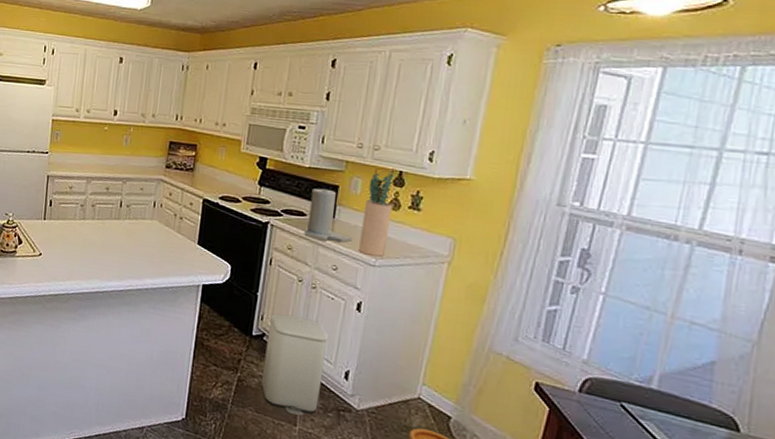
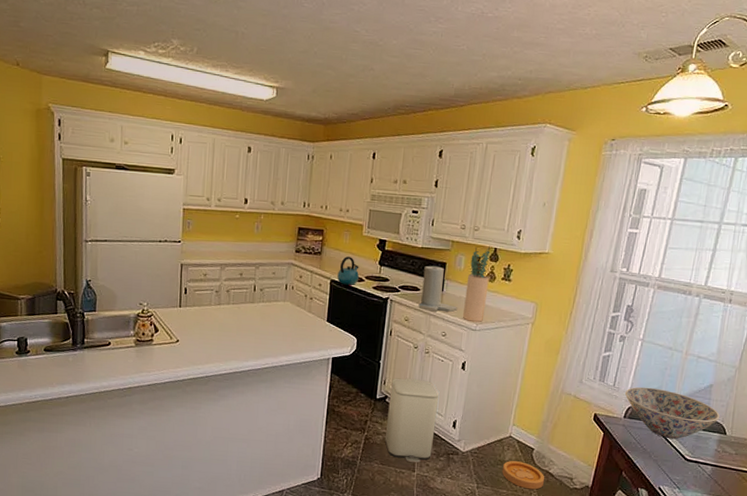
kettle: none [211,174,236,206] -> present [337,256,360,285]
bowl: none [581,353,729,430] -> present [625,386,720,440]

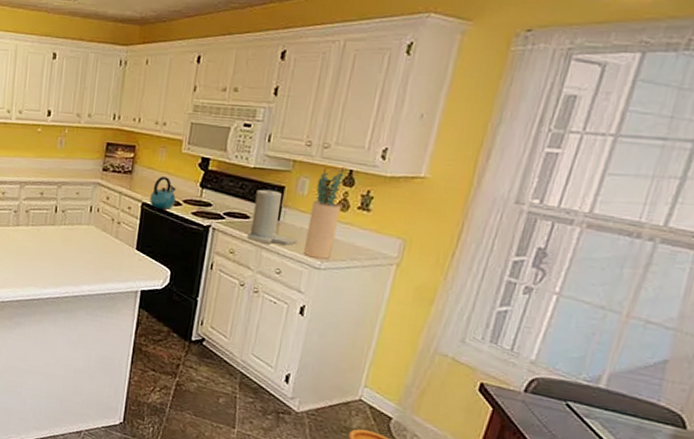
pedal bin: present [384,377,440,464] -> none [199,318,270,420]
bowl: present [625,386,720,440] -> none [528,354,678,428]

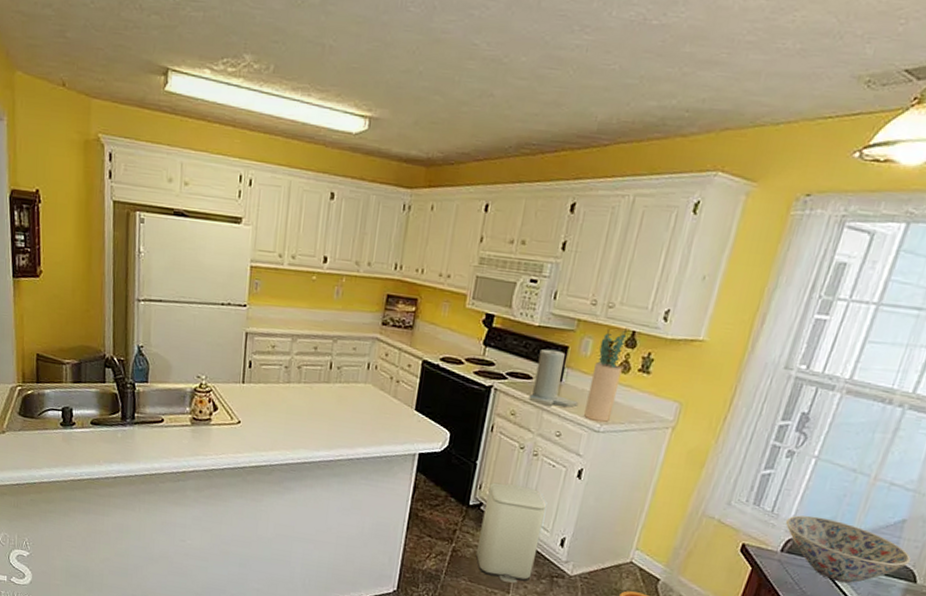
kettle: present [150,176,177,210] -> none [431,333,459,368]
pedal bin: none [199,318,270,420] -> present [476,482,547,584]
bowl: none [528,354,678,428] -> present [786,515,911,584]

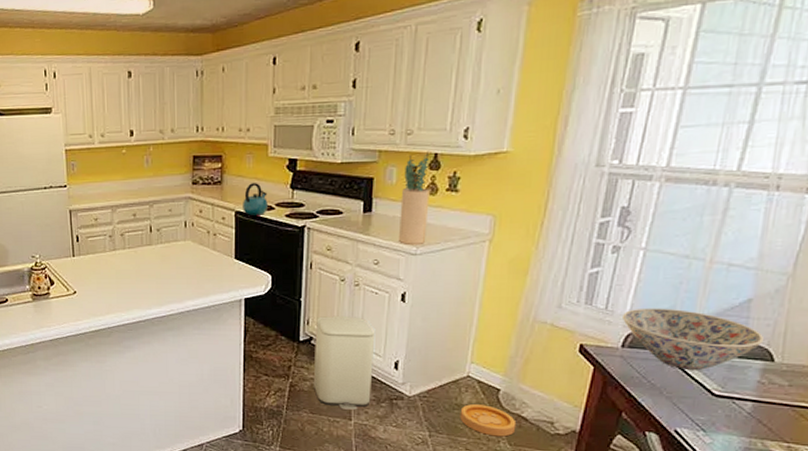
kettle: none [431,333,459,368] -> present [243,183,269,215]
paper towel: present [528,349,579,408] -> none [342,183,392,238]

